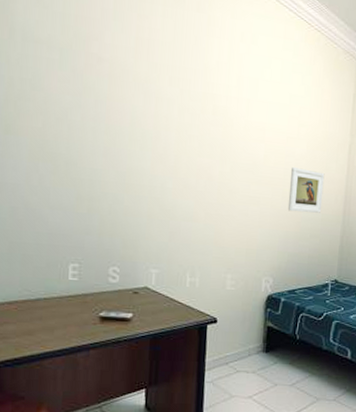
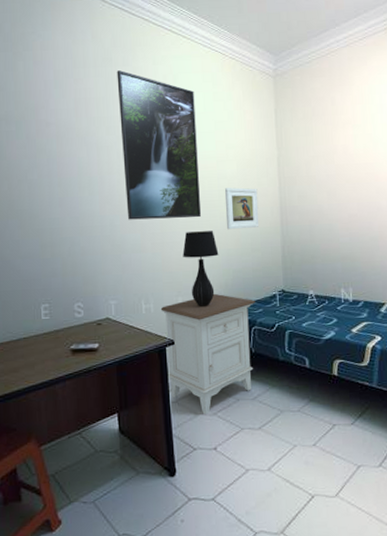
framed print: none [182,15,273,194] -> present [117,70,202,220]
nightstand: none [206,275,307,398] -> present [160,293,255,415]
table lamp: none [237,207,276,287] -> present [182,231,219,307]

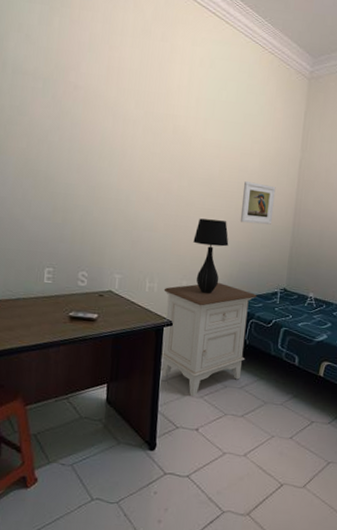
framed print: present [117,70,202,220] -> none [144,45,229,206]

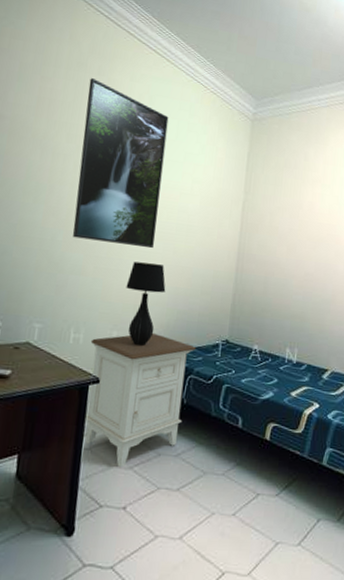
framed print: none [144,45,229,206] -> present [72,78,169,249]
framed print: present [240,181,276,225] -> none [178,223,218,270]

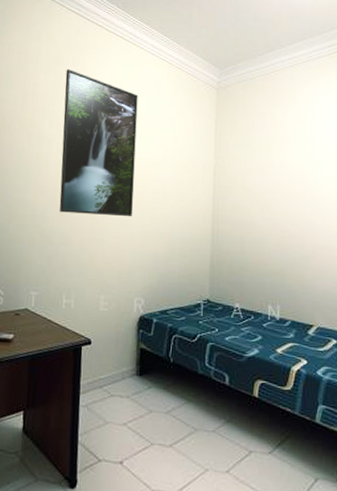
nightstand: present [84,332,196,468] -> none [81,295,178,425]
table lamp: present [126,261,166,346] -> none [110,230,146,308]

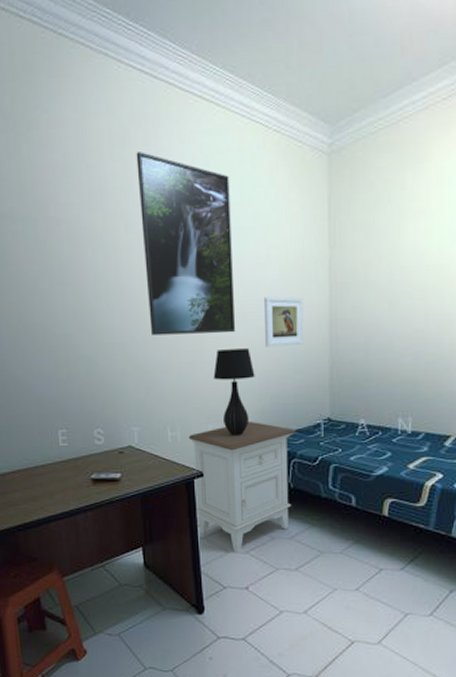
nightstand: none [81,295,178,425] -> present [188,420,296,553]
table lamp: none [110,230,146,308] -> present [213,348,255,435]
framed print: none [156,191,191,233] -> present [263,296,304,348]

